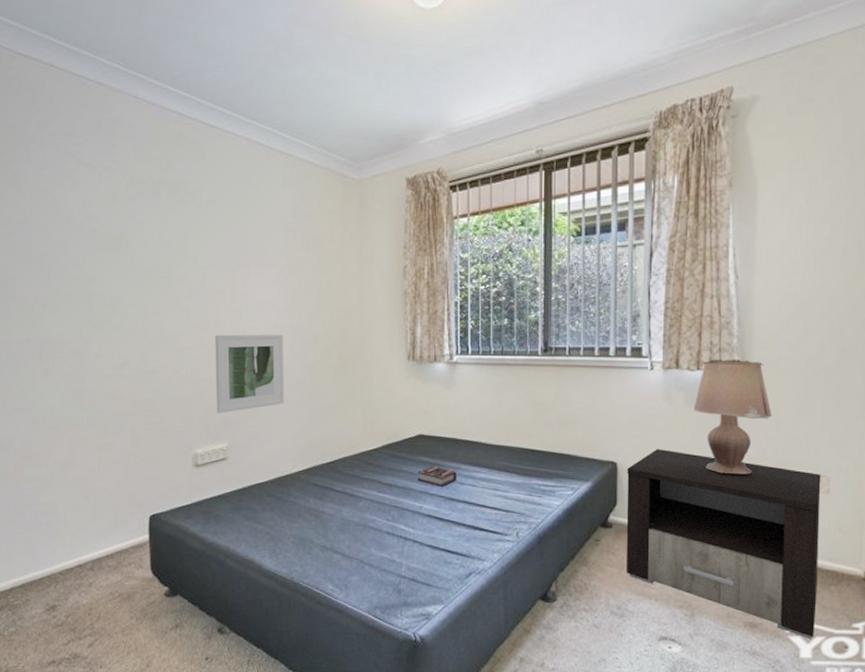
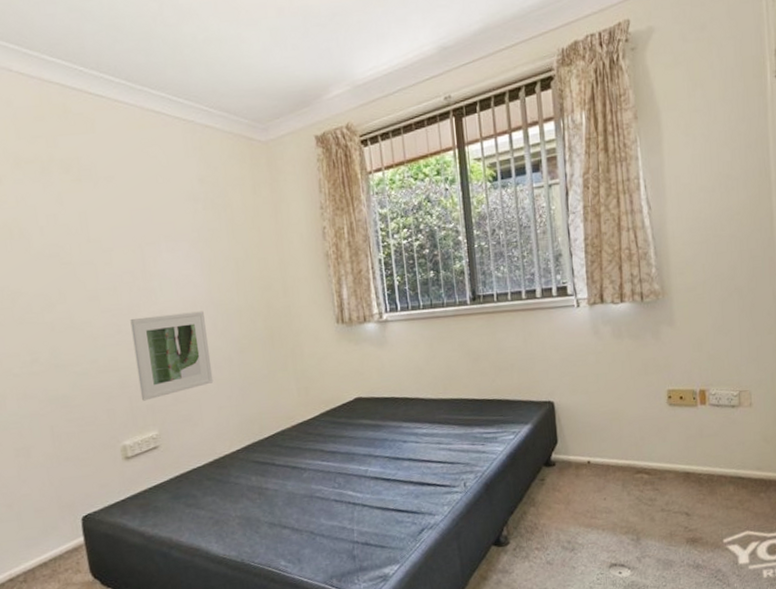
book: present [417,466,456,487] -> none [359,427,399,447]
nightstand: present [626,448,821,640] -> none [564,383,750,546]
lamp: present [693,359,772,475] -> none [621,288,694,400]

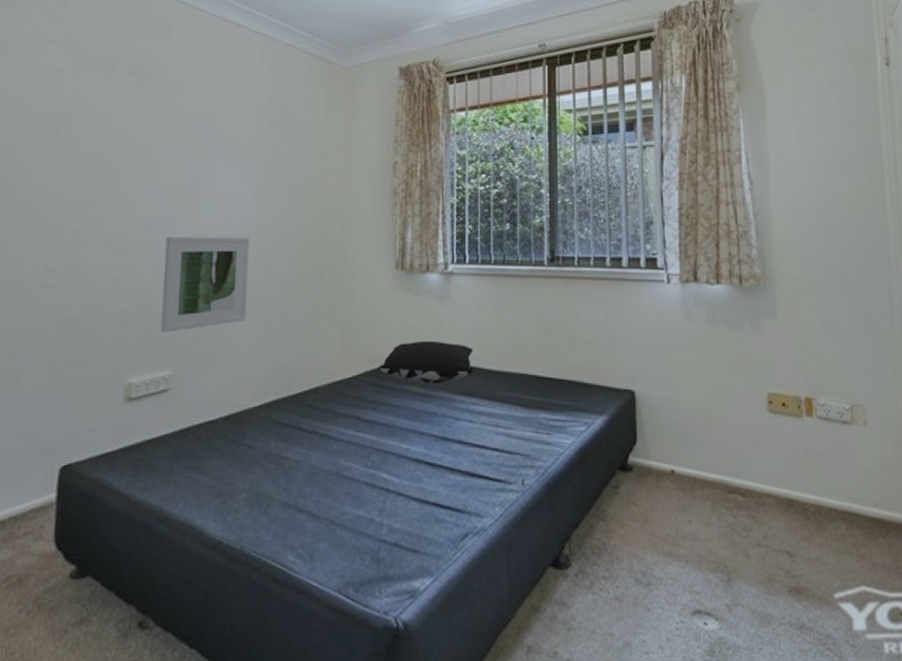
pillow: none [333,380,415,417] -> present [378,340,474,384]

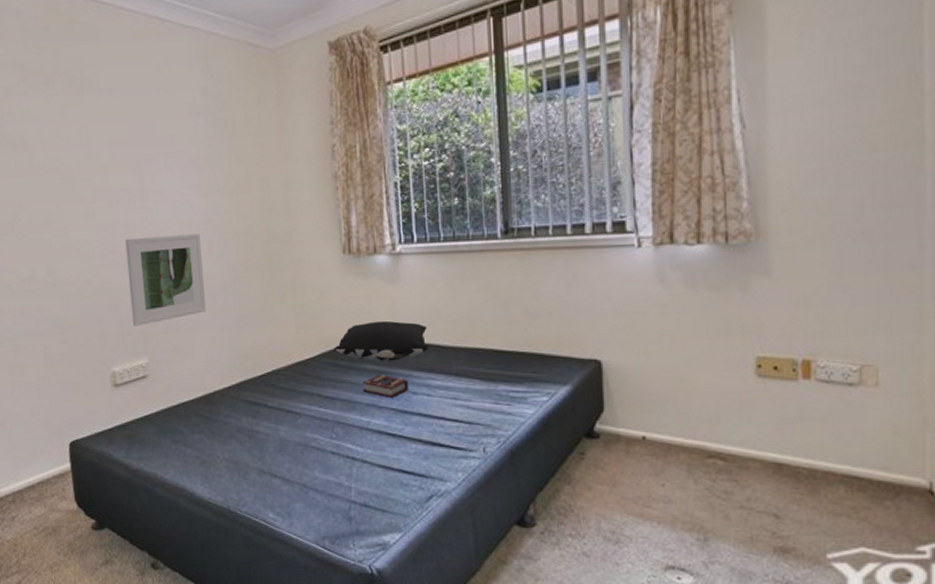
book: none [404,397,451,423] -> present [362,374,408,398]

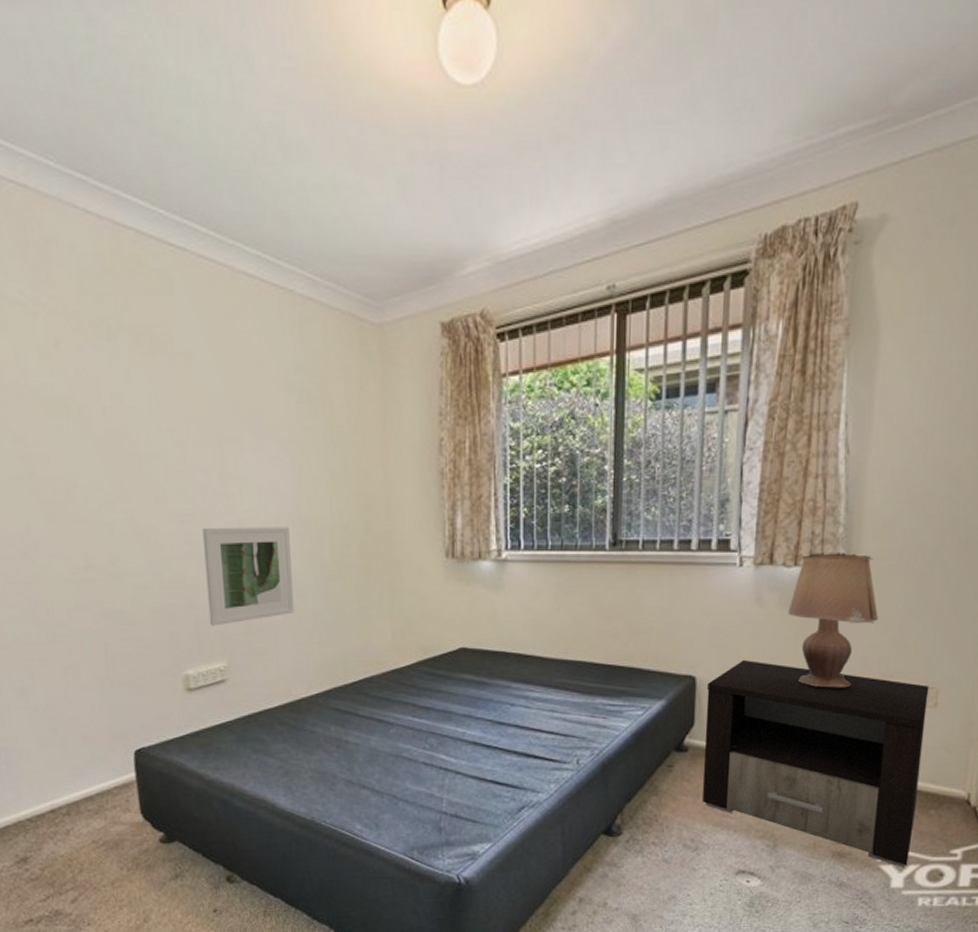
pillow: present [334,320,429,362] -> none [432,629,530,672]
book: present [362,374,408,398] -> none [459,685,506,709]
nightstand: none [615,341,867,567] -> present [703,659,929,868]
lamp: none [695,228,797,369] -> present [787,553,878,688]

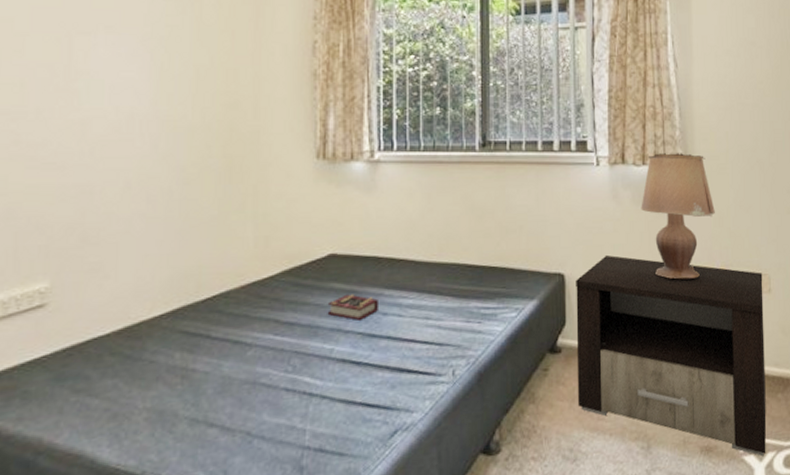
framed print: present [202,527,295,626] -> none [32,126,143,240]
book: none [459,685,506,709] -> present [327,294,378,320]

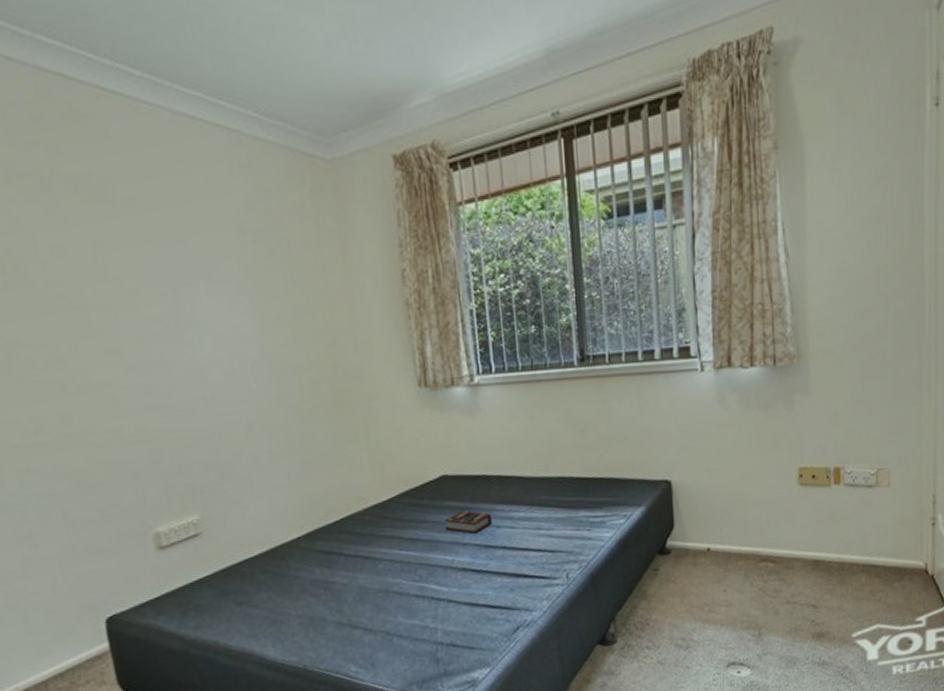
nightstand: present [576,254,767,457] -> none [683,459,881,640]
lamp: present [641,153,715,279] -> none [749,350,830,479]

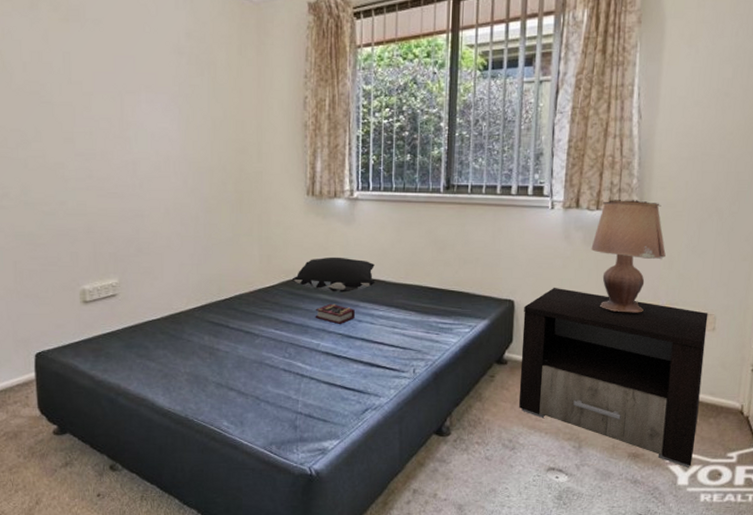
pillow: none [413,455,511,499] -> present [293,257,375,293]
nightstand: none [683,459,881,640] -> present [519,287,709,468]
lamp: none [749,350,830,479] -> present [591,200,666,313]

